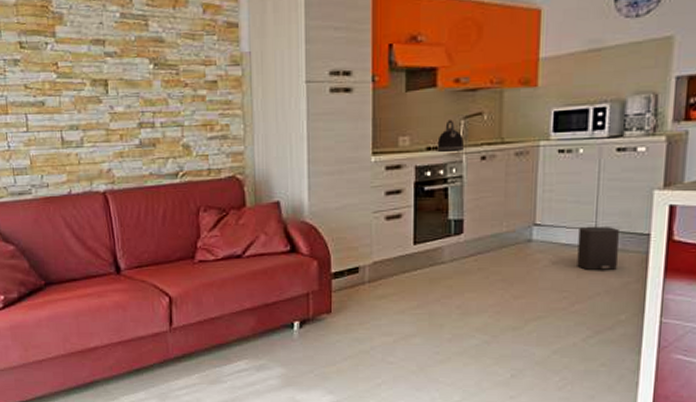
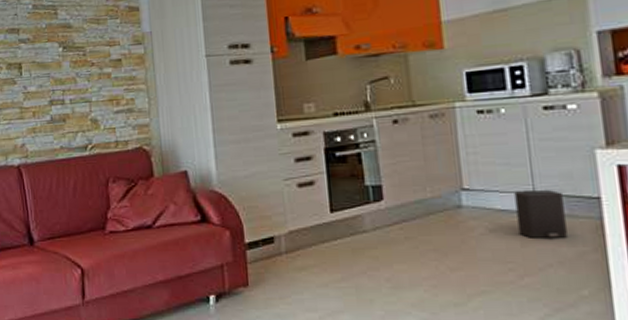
kettle: present [437,120,465,152] -> none [344,85,374,117]

